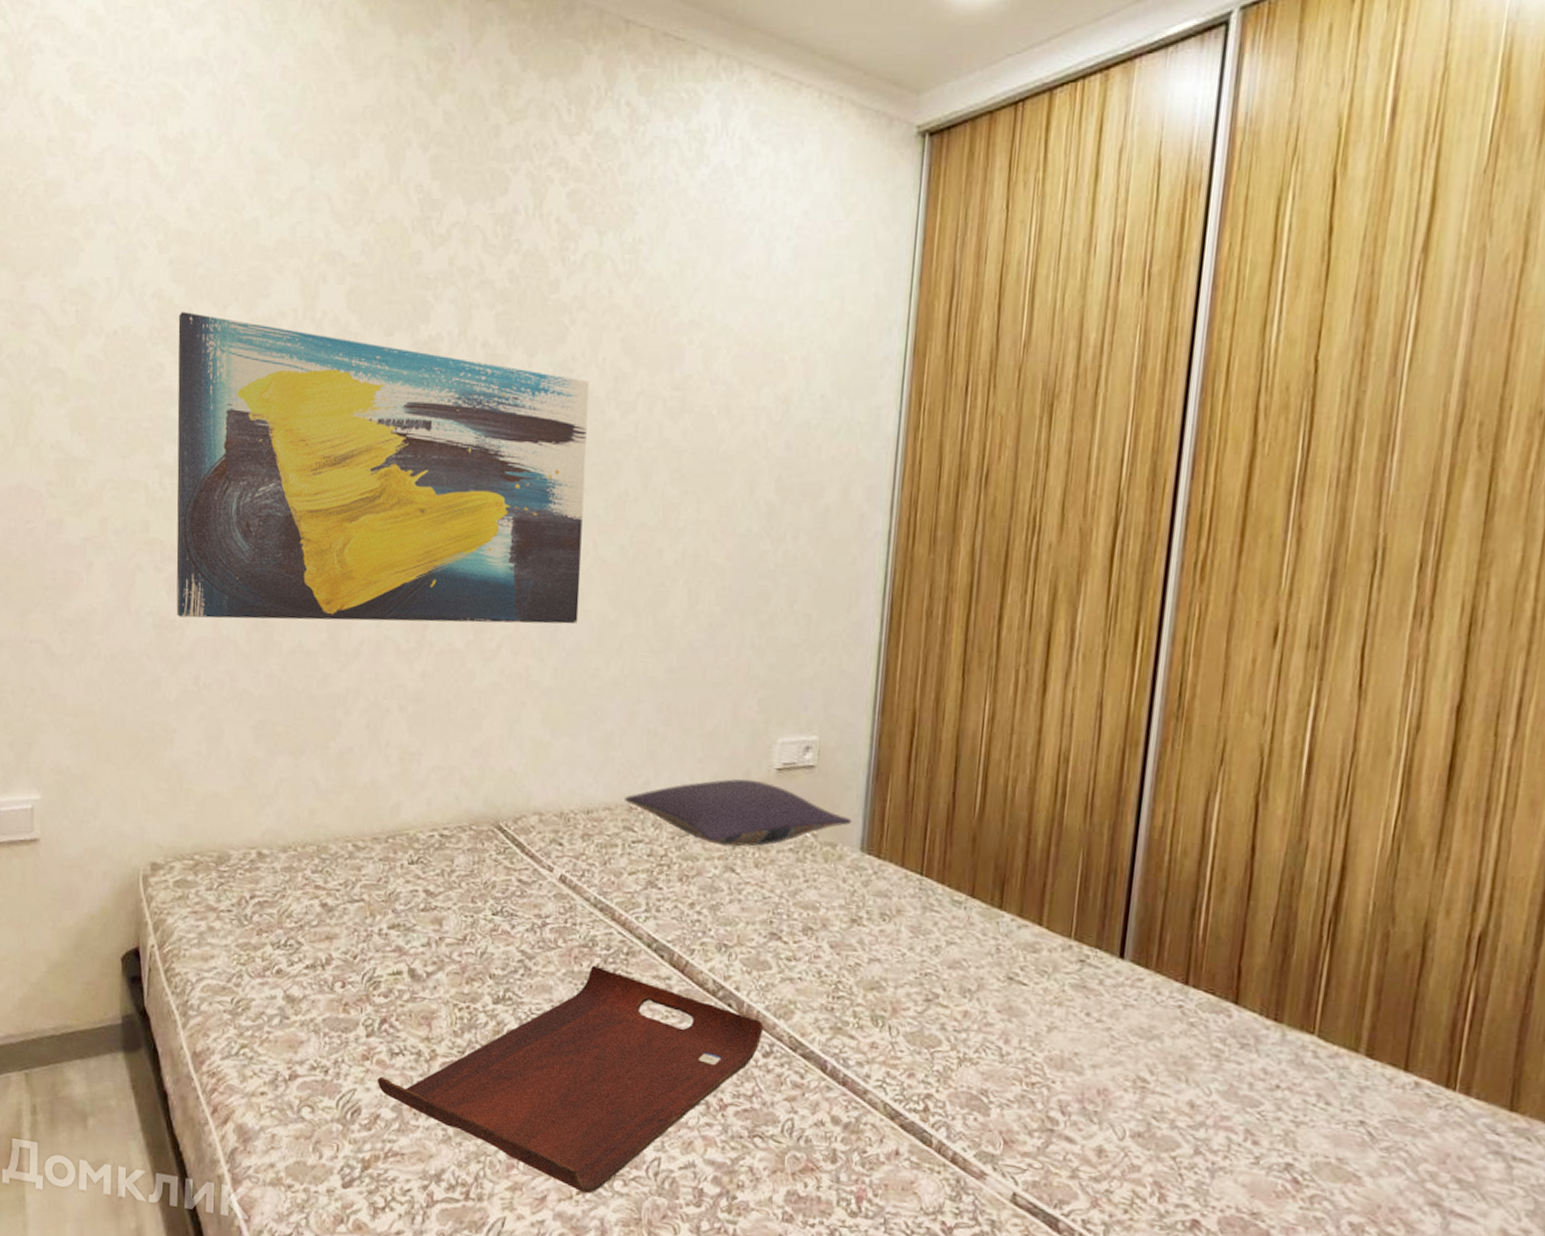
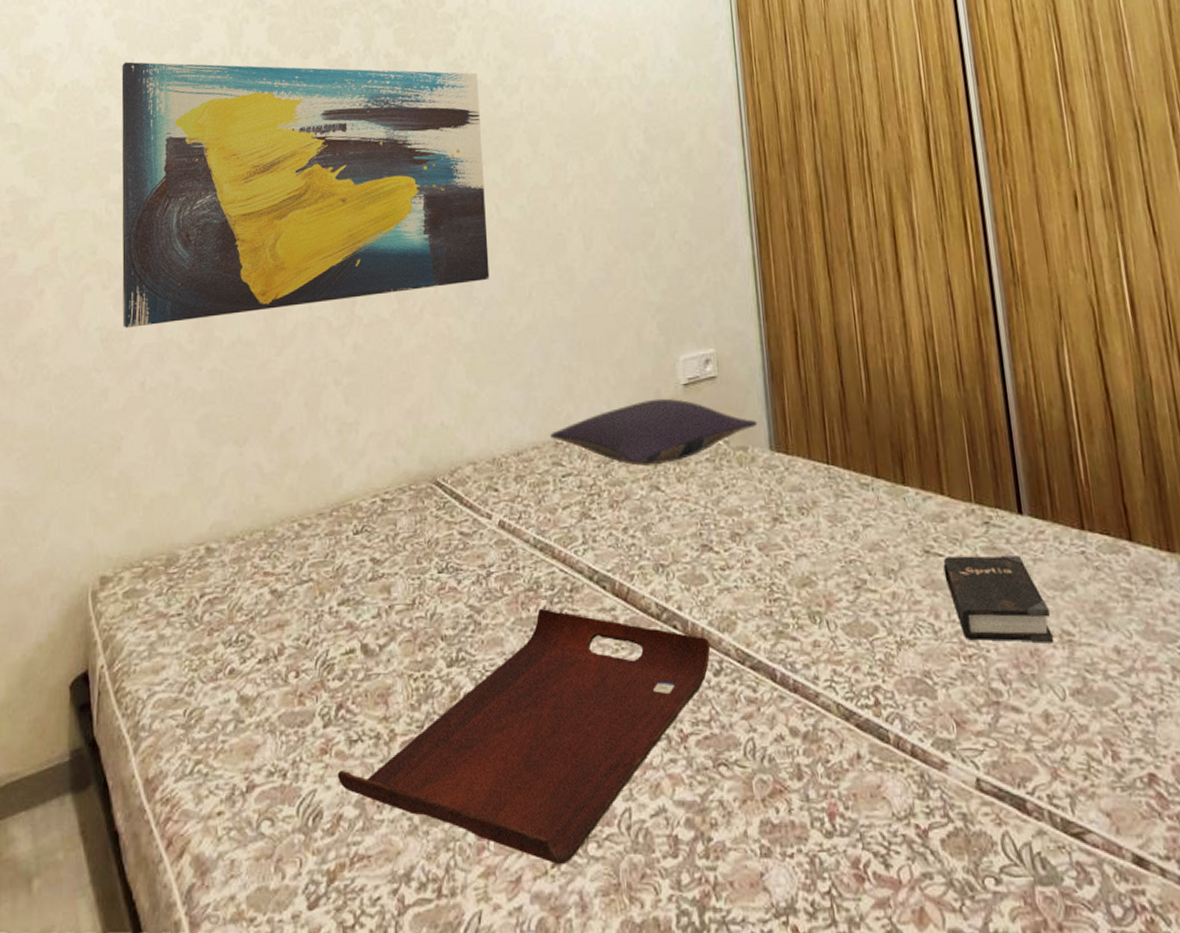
hardback book: none [1024,986,1129,1087] -> present [943,554,1054,644]

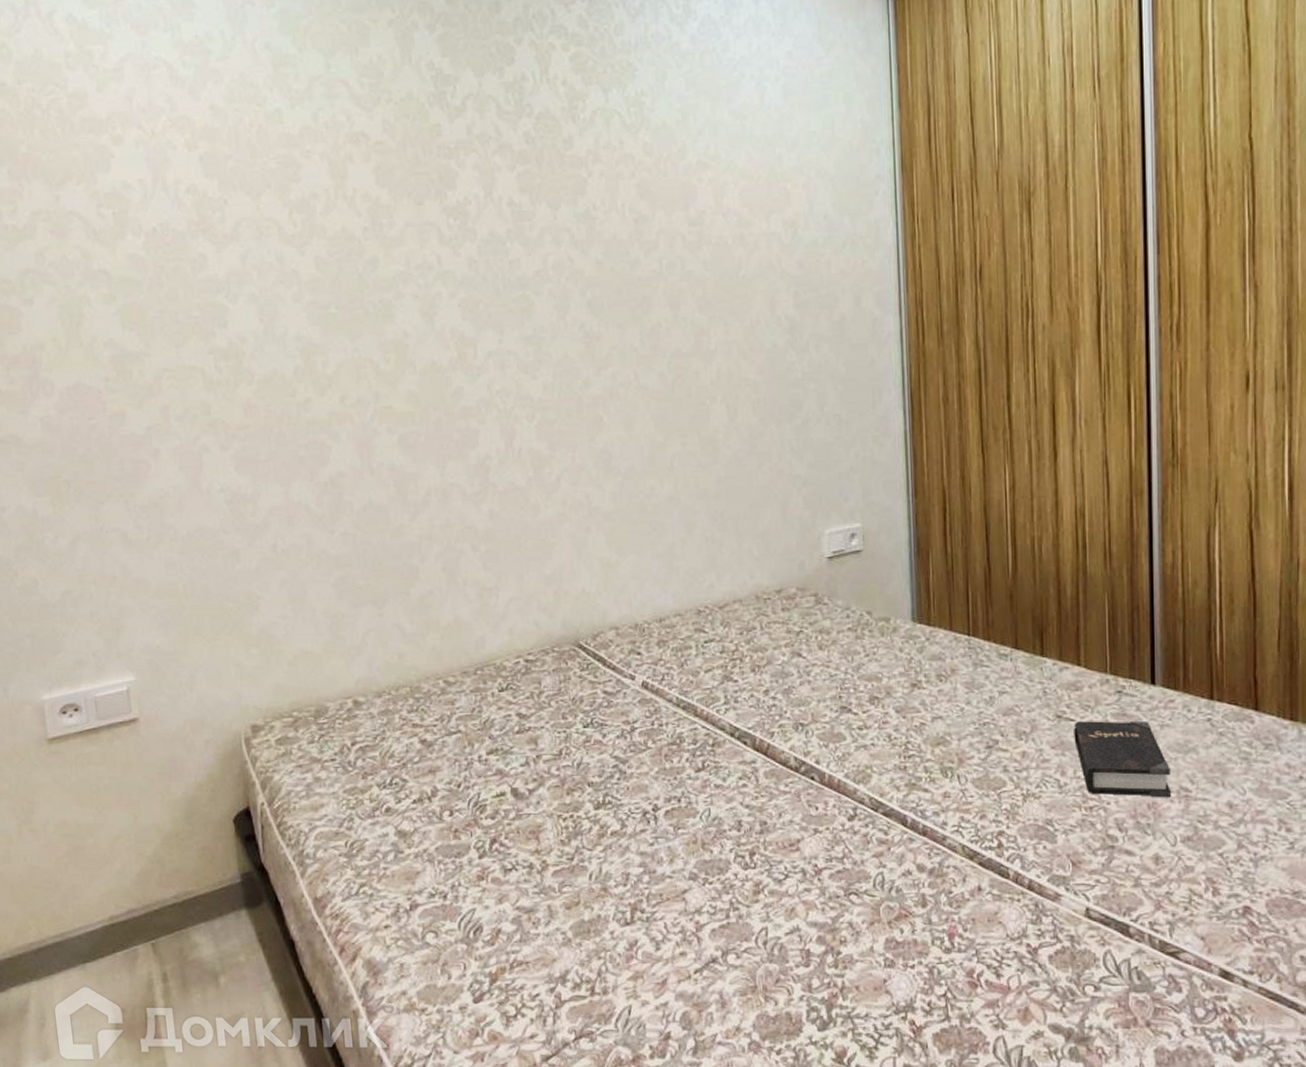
wall art: present [121,61,490,328] -> none [214,203,629,490]
serving tray: present [337,609,711,865] -> none [494,761,846,971]
pillow: present [550,398,758,466] -> none [692,570,901,634]

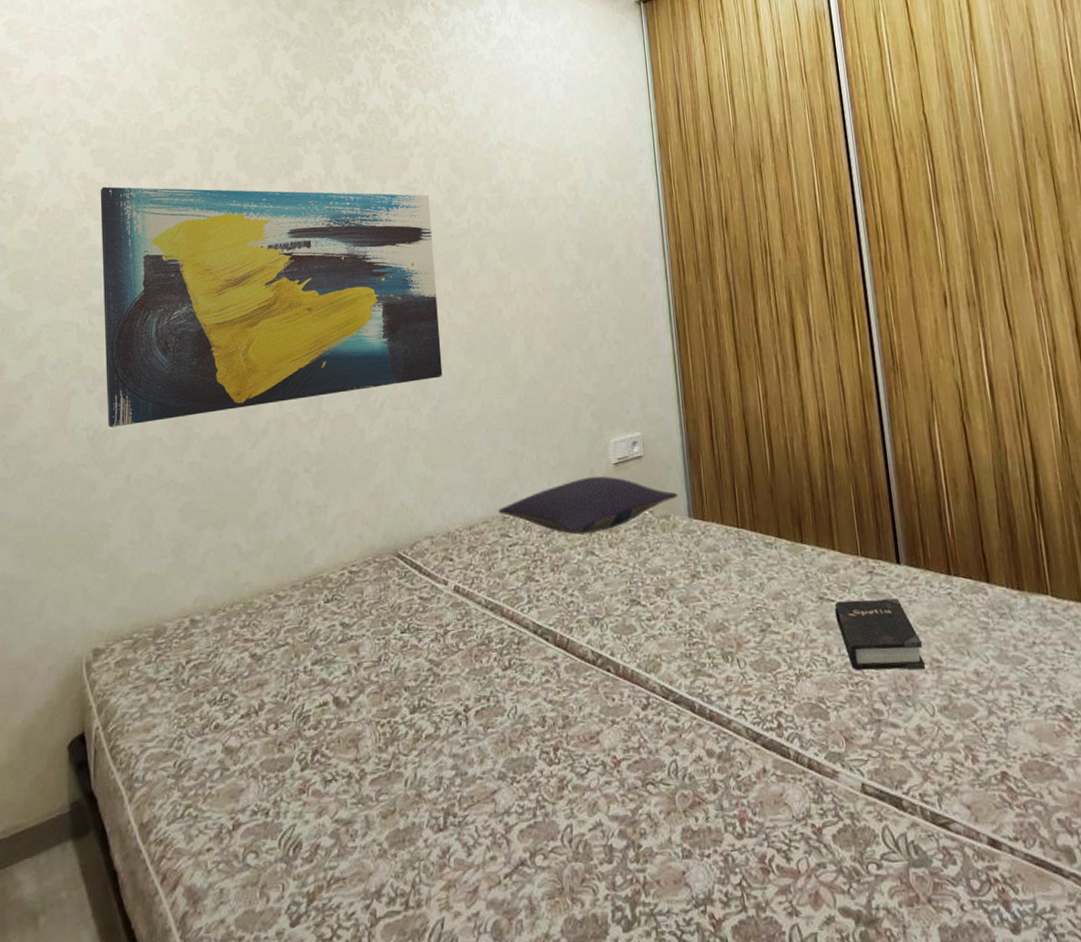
wall art: none [214,203,629,490] -> present [100,186,443,428]
pillow: none [692,570,901,634] -> present [498,476,678,535]

